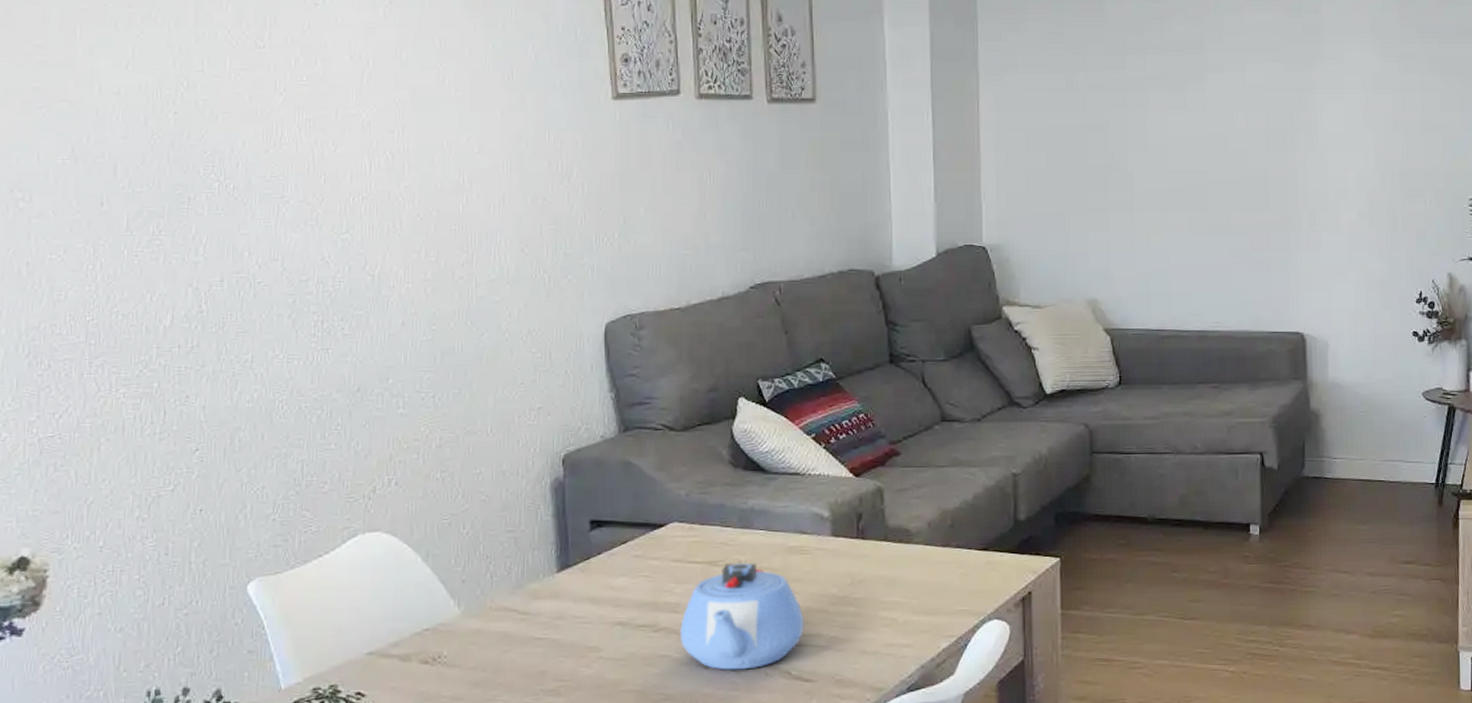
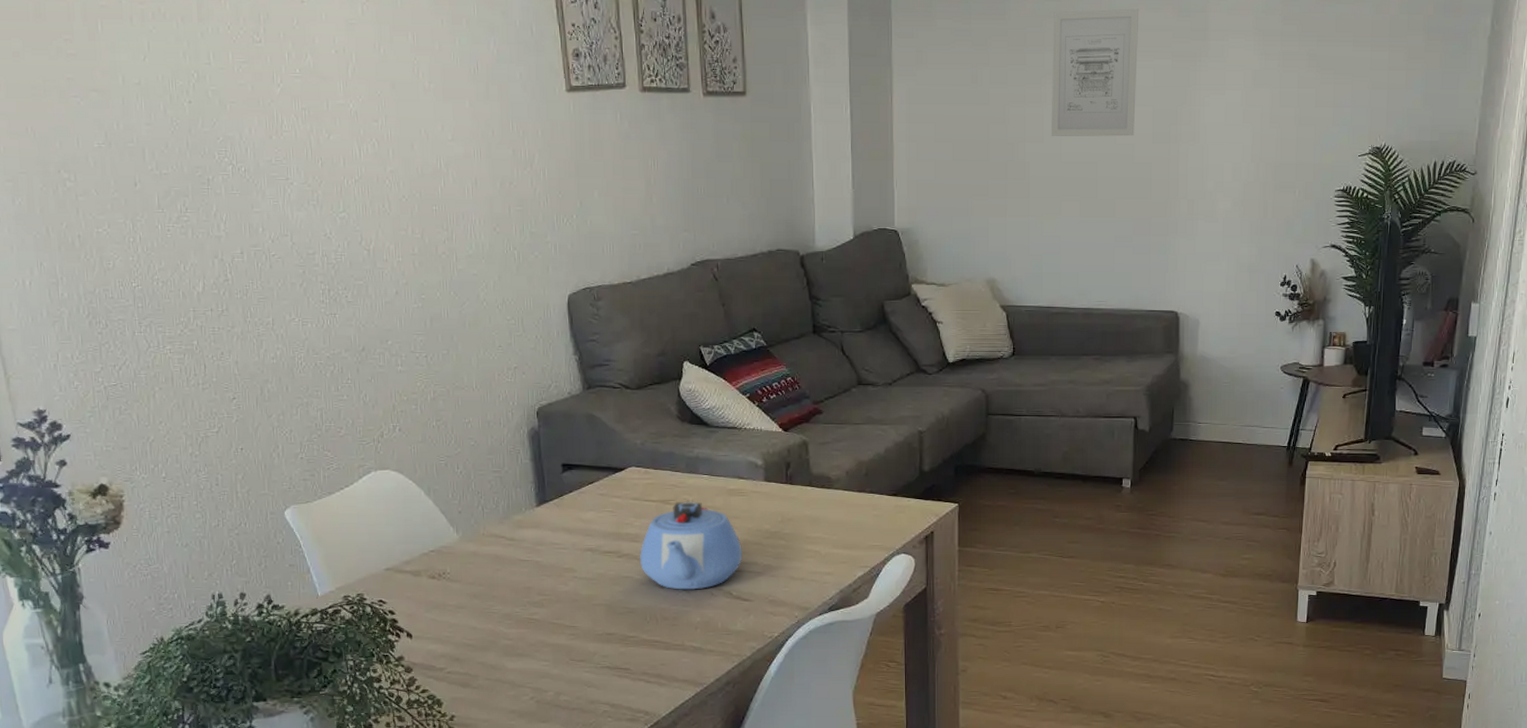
wall art: none [1154,10,1247,143] -> present [1050,8,1139,137]

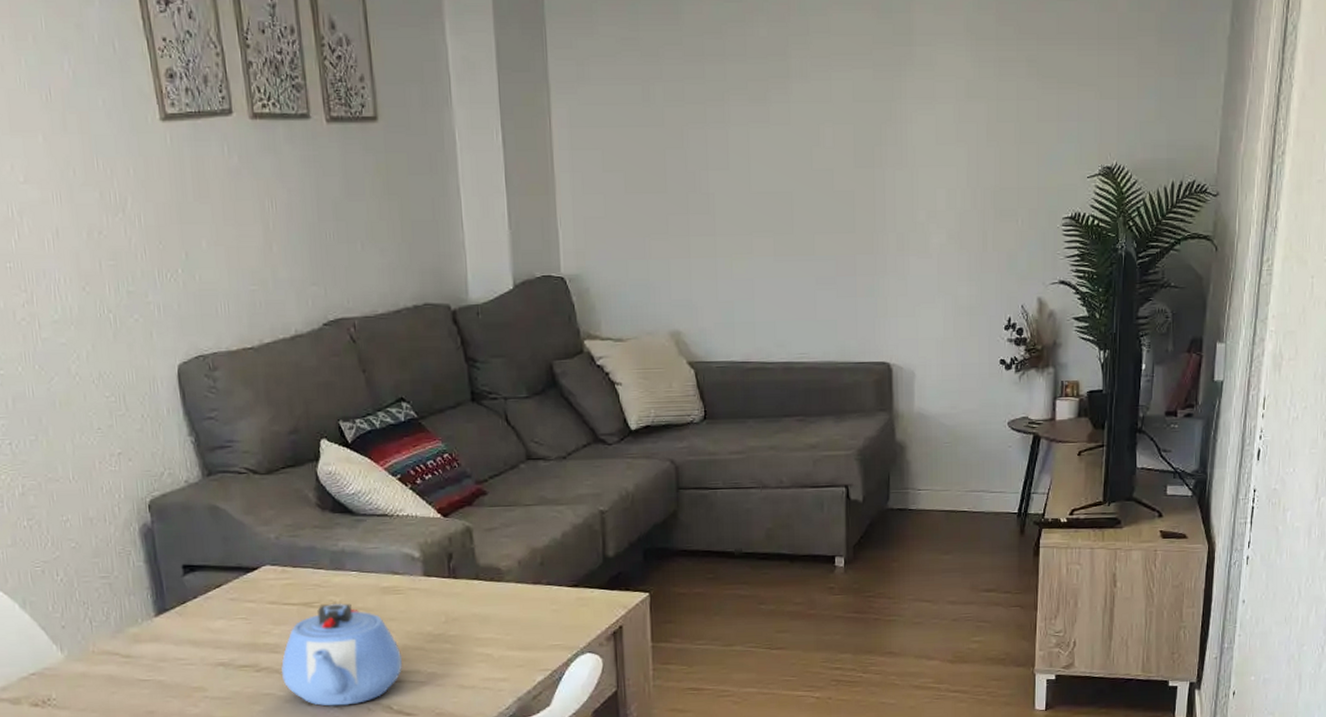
wall art: present [1050,8,1139,137] -> none [735,9,834,162]

